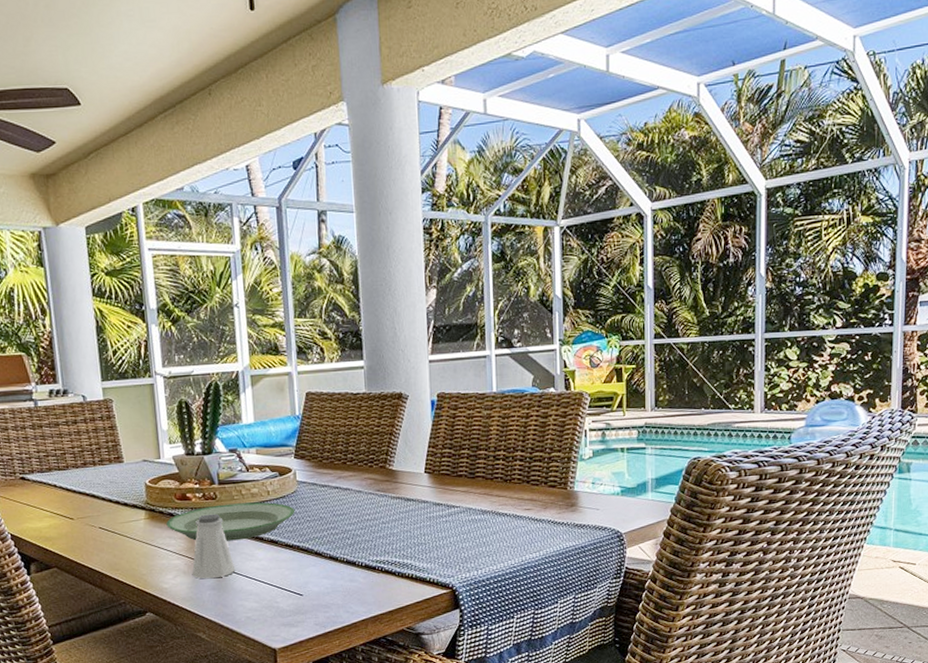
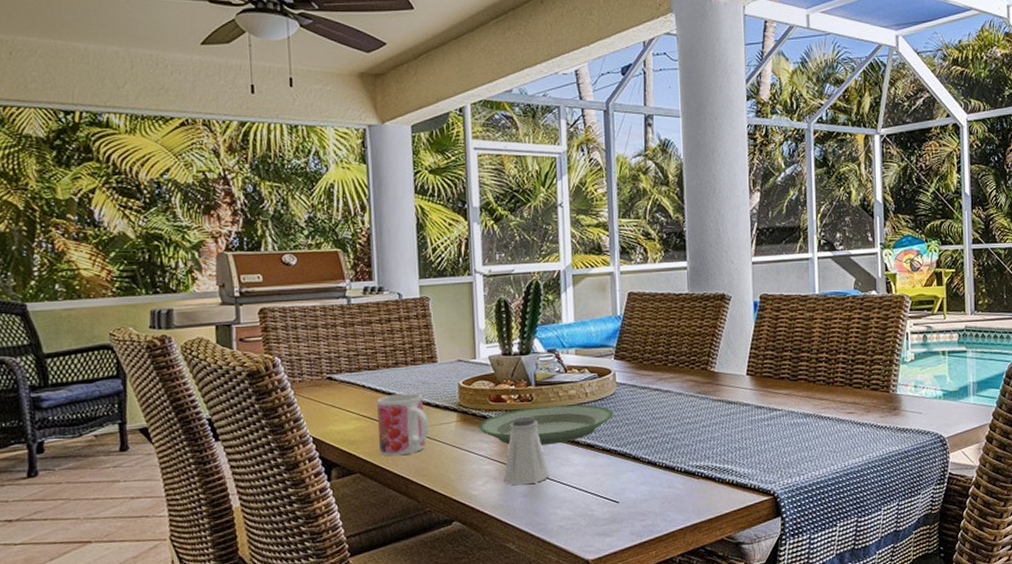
mug: none [68,492,119,552] -> present [377,393,429,457]

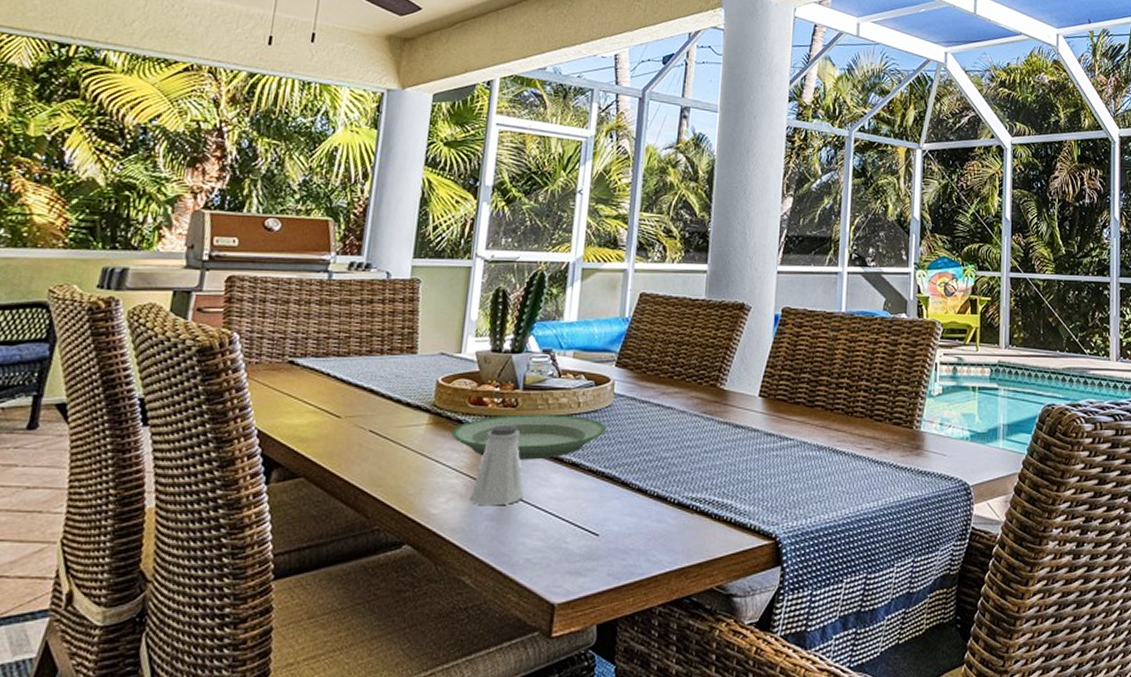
mug: present [377,393,429,457] -> none [332,387,395,460]

